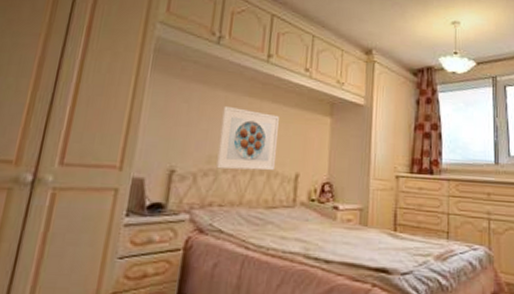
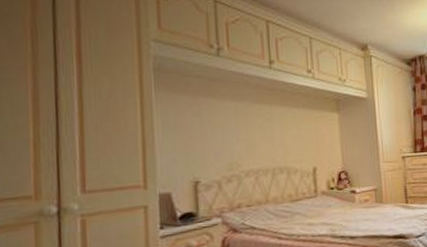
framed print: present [215,105,279,171] -> none [234,114,294,174]

